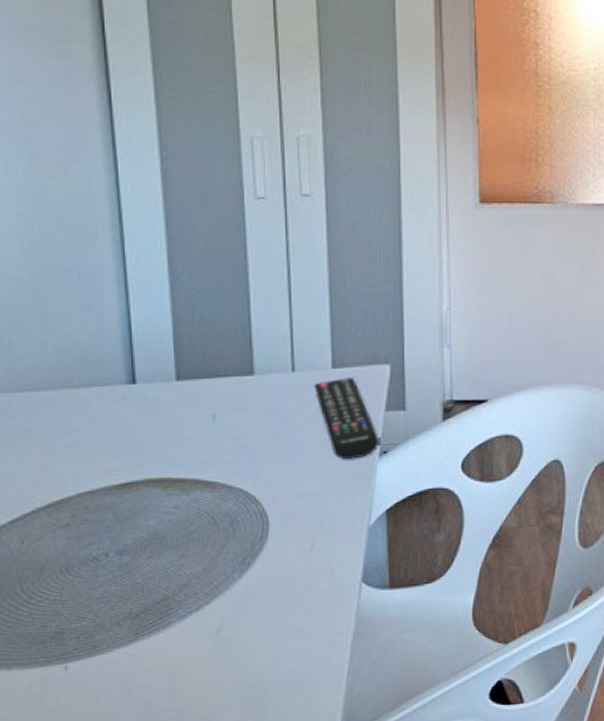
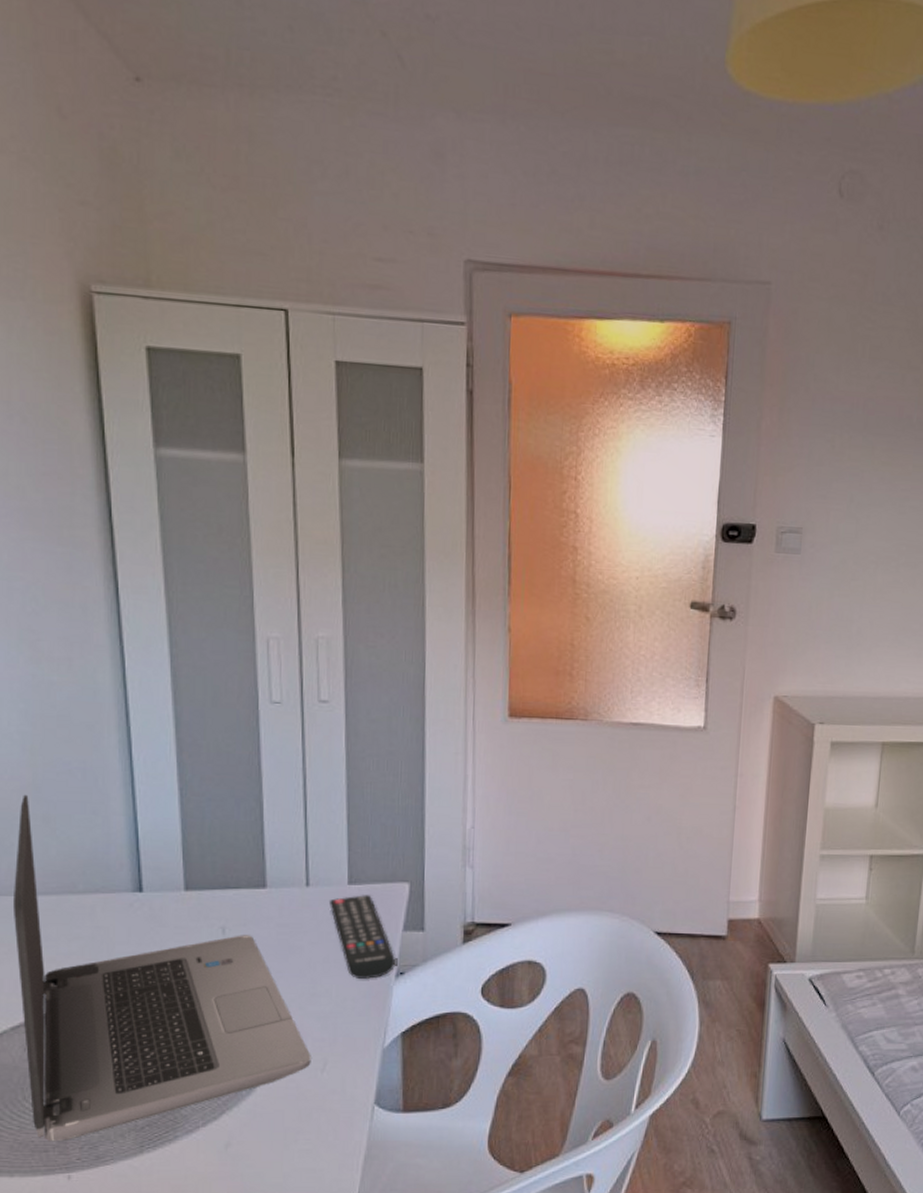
laptop computer: none [11,294,300,633] -> present [12,794,311,1142]

